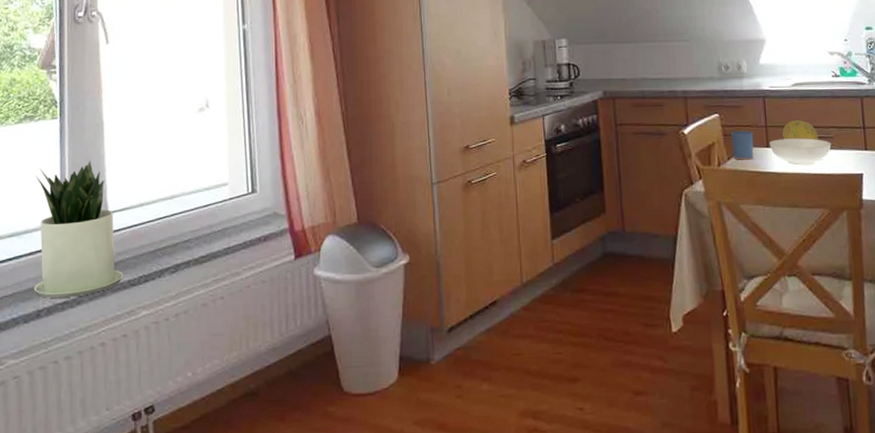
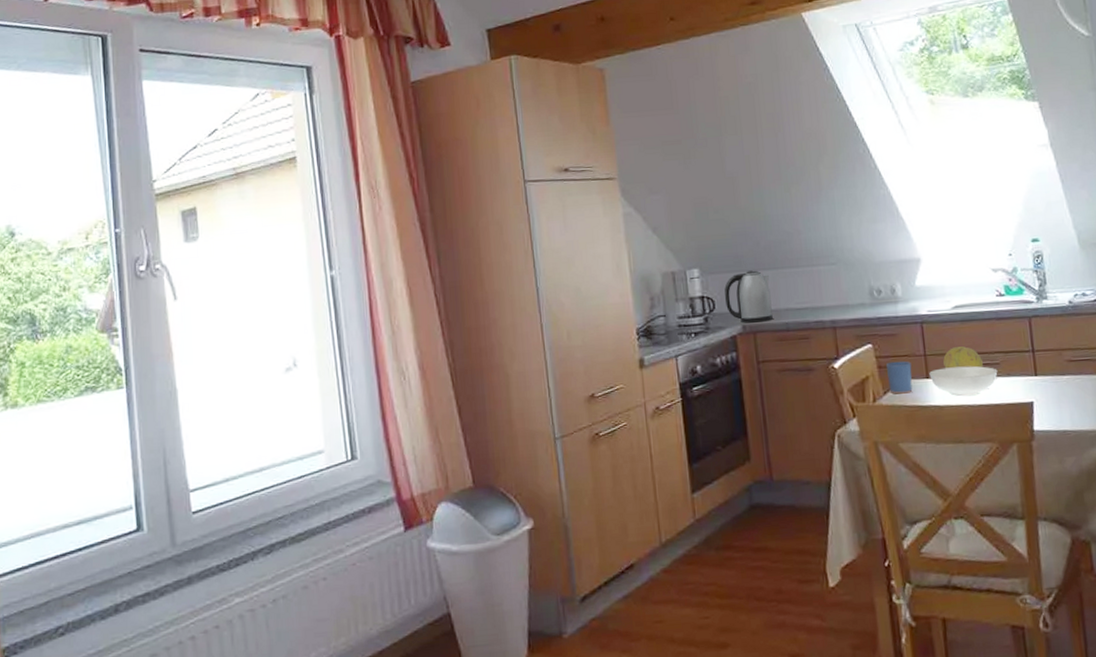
planter: present [34,161,124,298] -> none [103,434,211,591]
kettle: none [589,43,631,90] -> present [724,270,773,324]

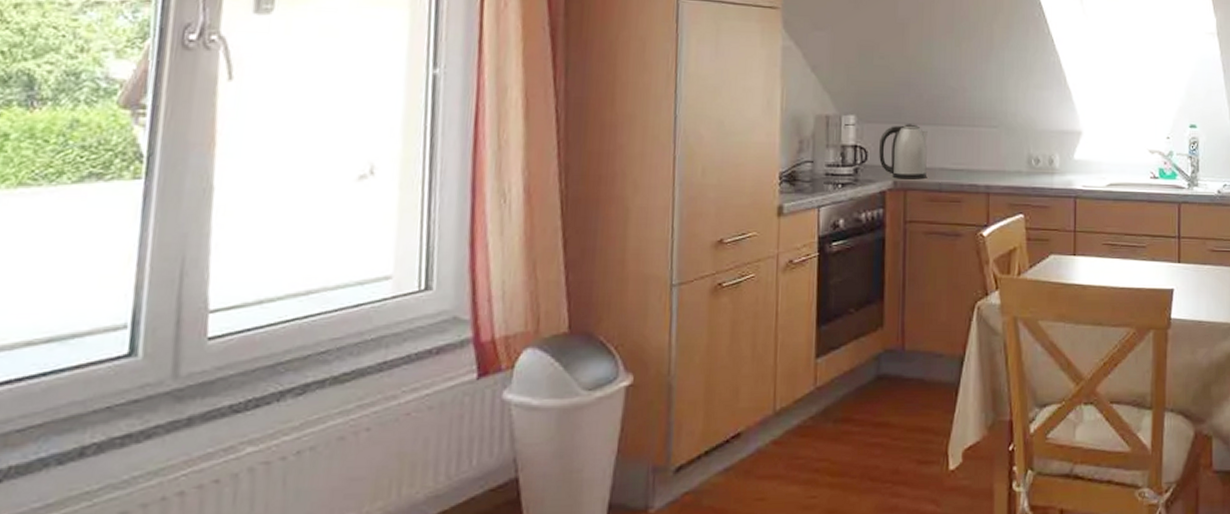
mug: present [885,361,913,394] -> none [1034,235,1060,269]
bowl: present [929,366,998,397] -> none [1077,246,1143,278]
fruit: present [943,346,983,369] -> none [1092,226,1130,249]

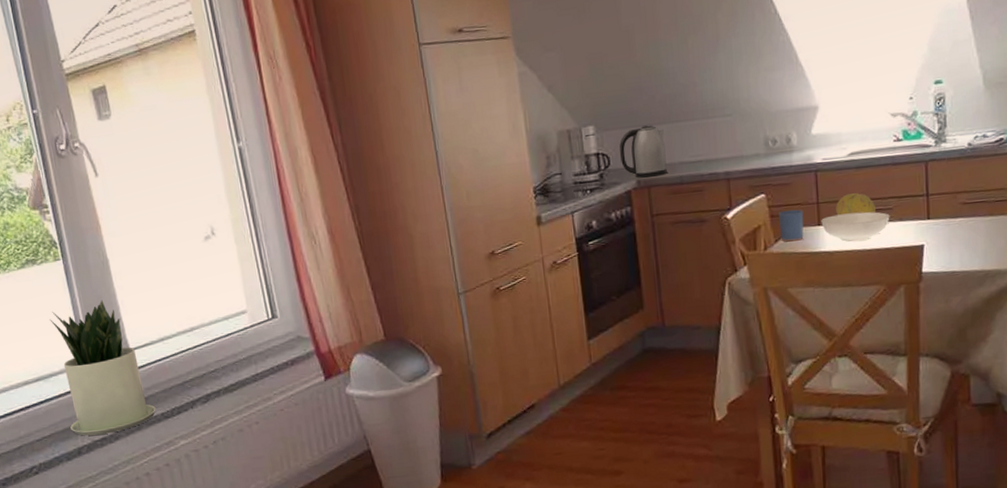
planter: none [79,239,223,429] -> present [50,300,156,436]
mug: none [1034,235,1060,269] -> present [778,209,804,242]
bowl: none [1077,246,1143,278] -> present [821,212,890,242]
fruit: none [1092,226,1130,249] -> present [836,193,875,216]

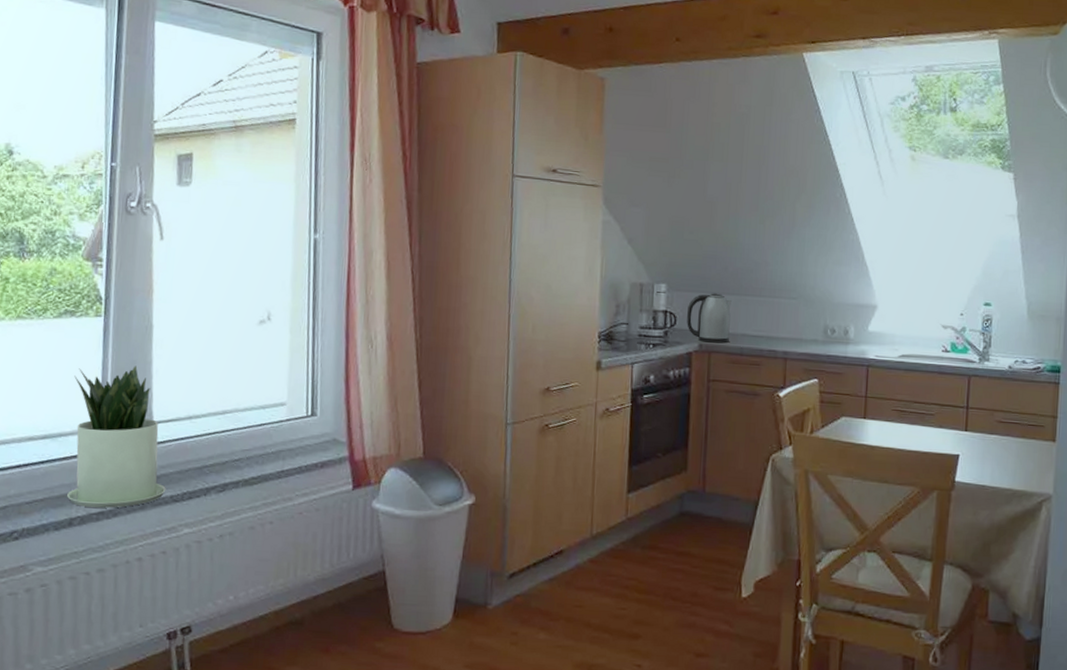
mug: present [778,209,804,242] -> none [827,398,852,430]
bowl: present [821,212,890,242] -> none [867,411,931,441]
fruit: present [836,193,875,216] -> none [882,393,919,416]

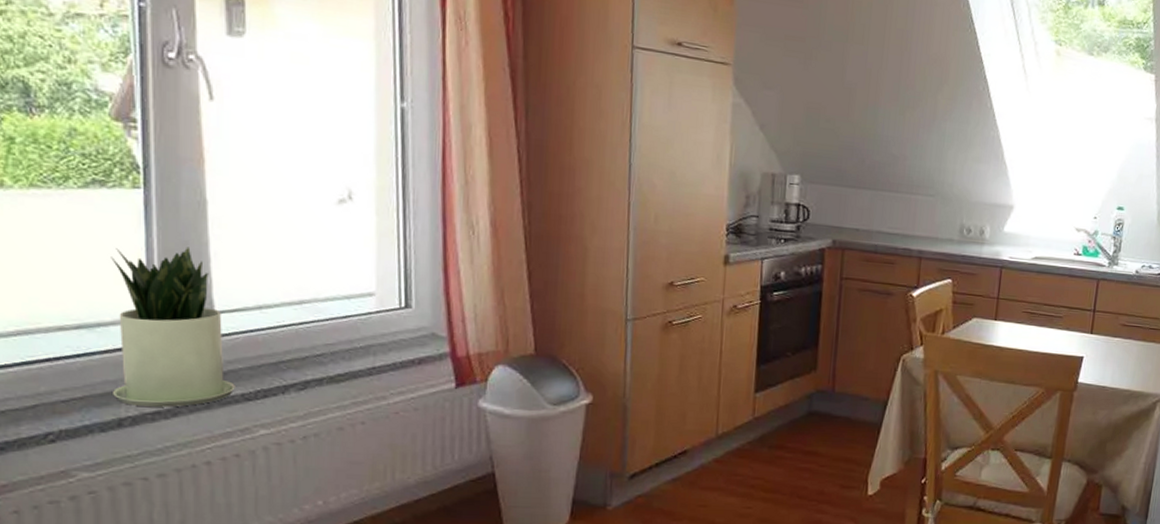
kettle: present [687,293,732,344] -> none [820,187,868,241]

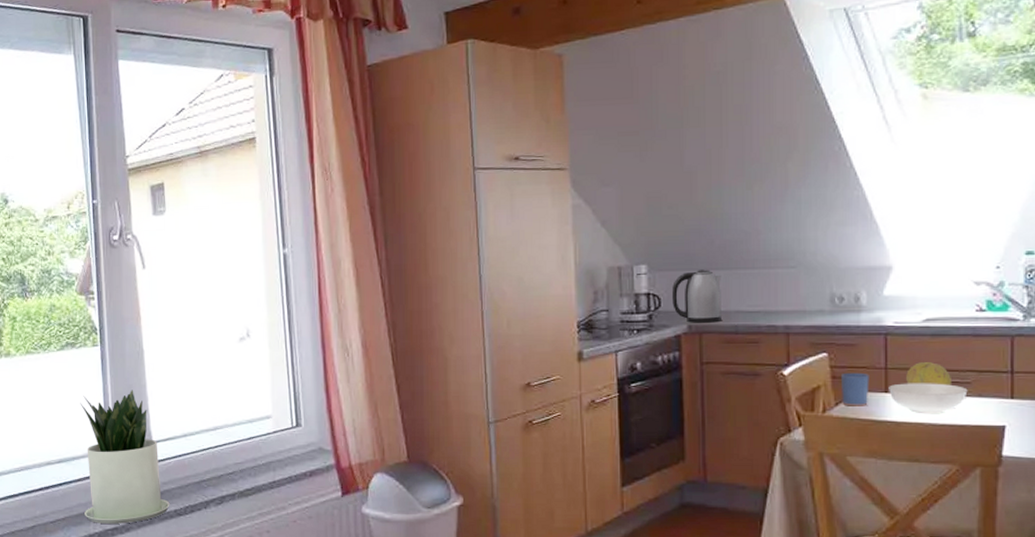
kettle: none [820,187,868,241] -> present [672,269,721,323]
mug: none [958,299,984,331] -> present [840,372,869,406]
bowl: none [998,313,1059,343] -> present [889,383,968,415]
fruit: none [1013,295,1048,318] -> present [906,362,951,386]

